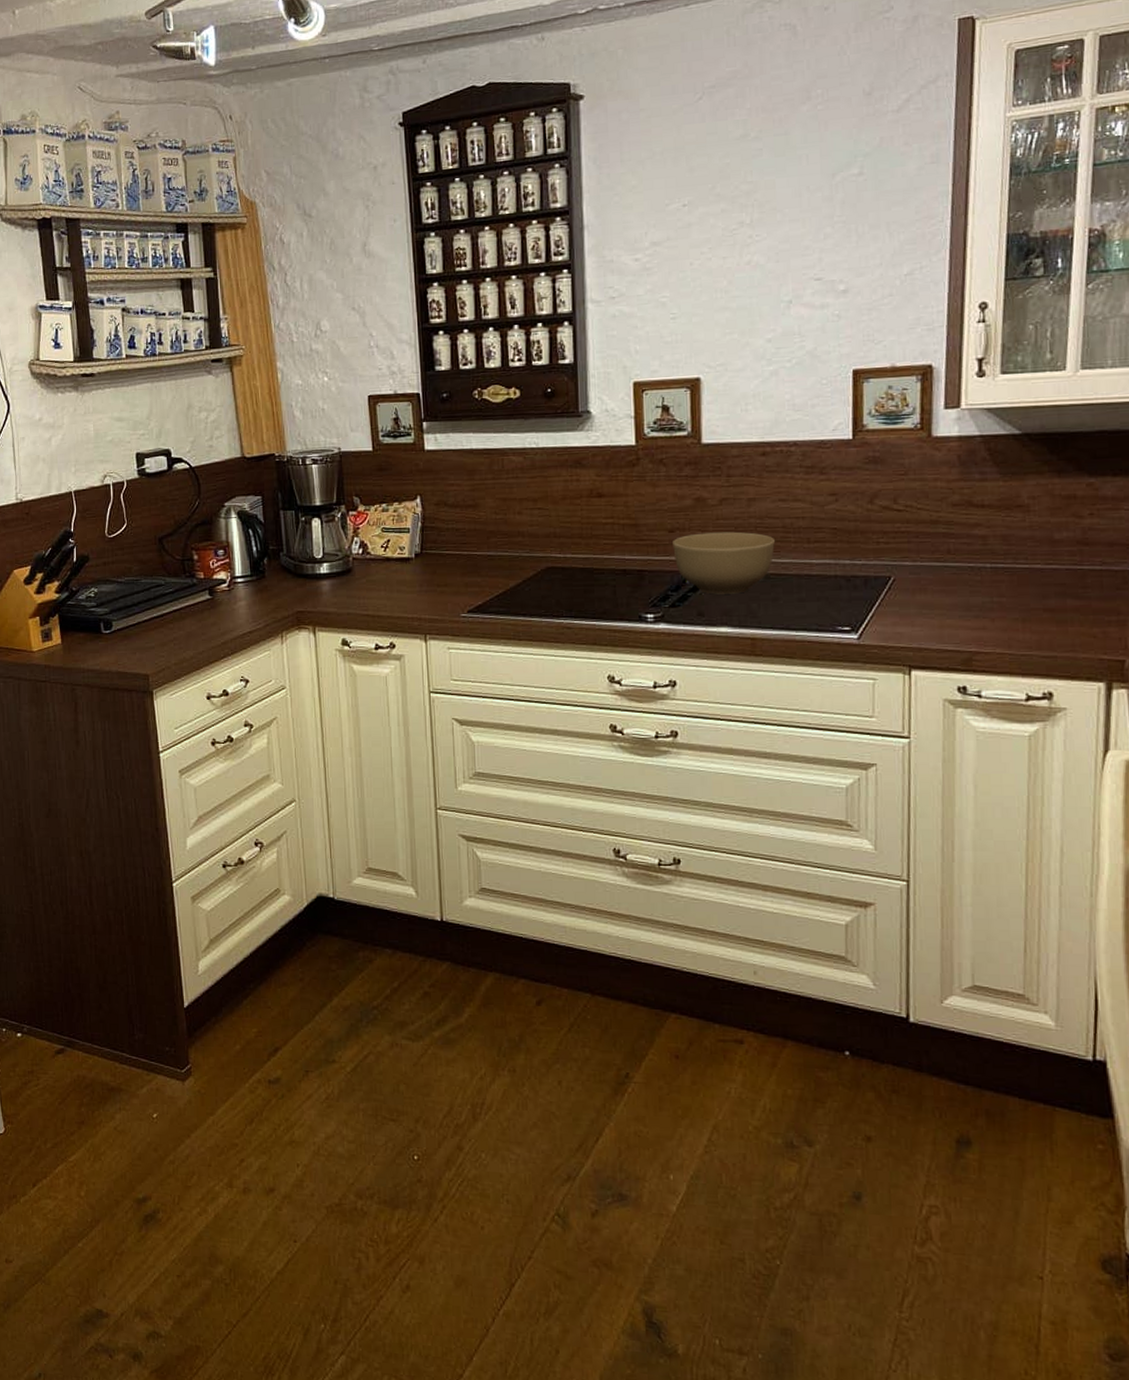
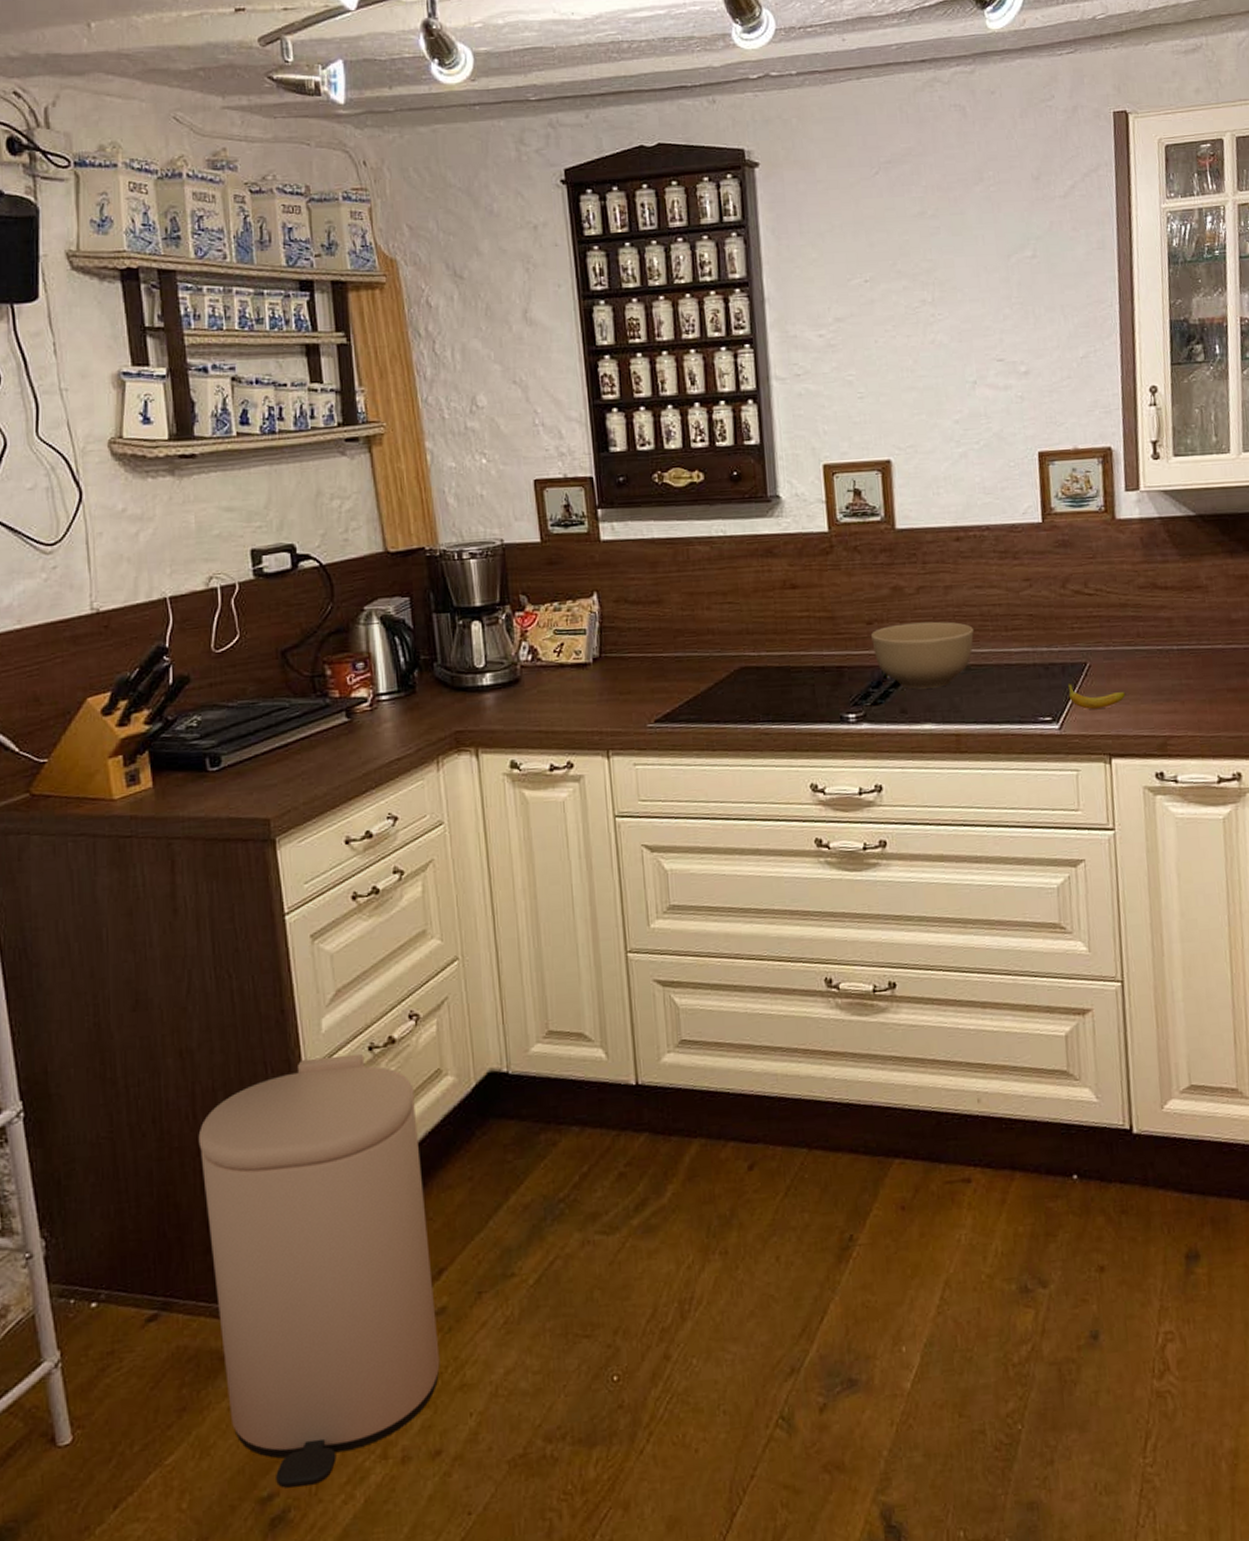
pedal bin: none [94,868,274,1196] -> present [198,1053,440,1488]
fruit: none [869,595,931,623] -> present [1067,682,1126,710]

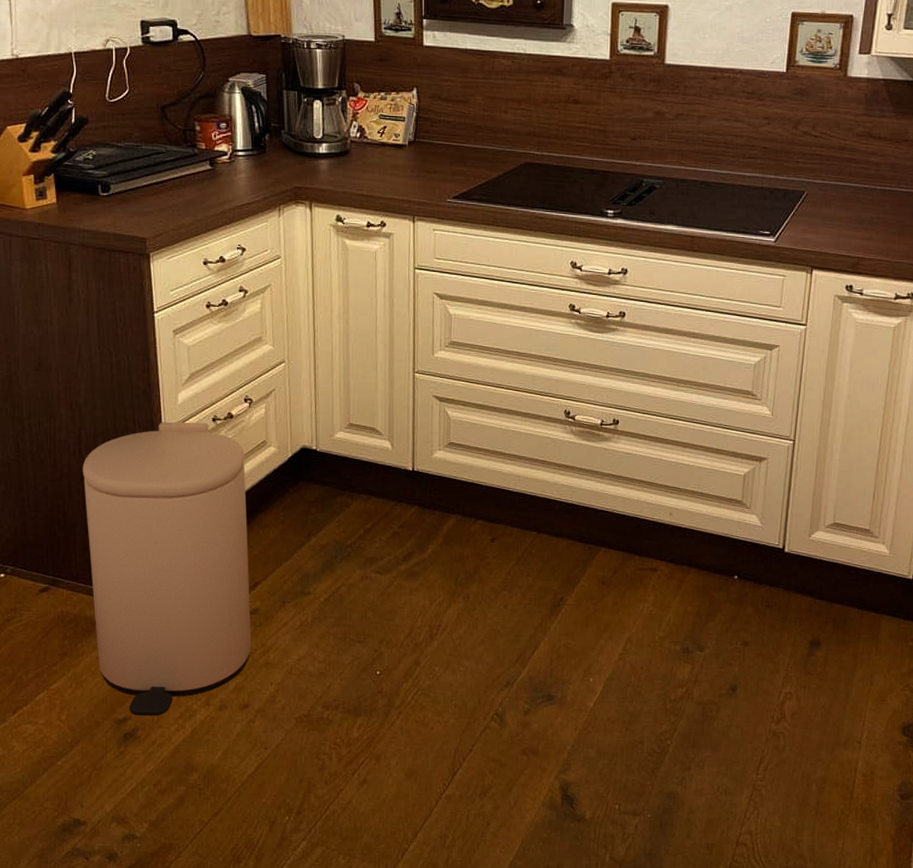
bowl: present [871,621,975,689] -> none [634,142,718,197]
fruit: present [1067,682,1126,710] -> none [786,206,833,230]

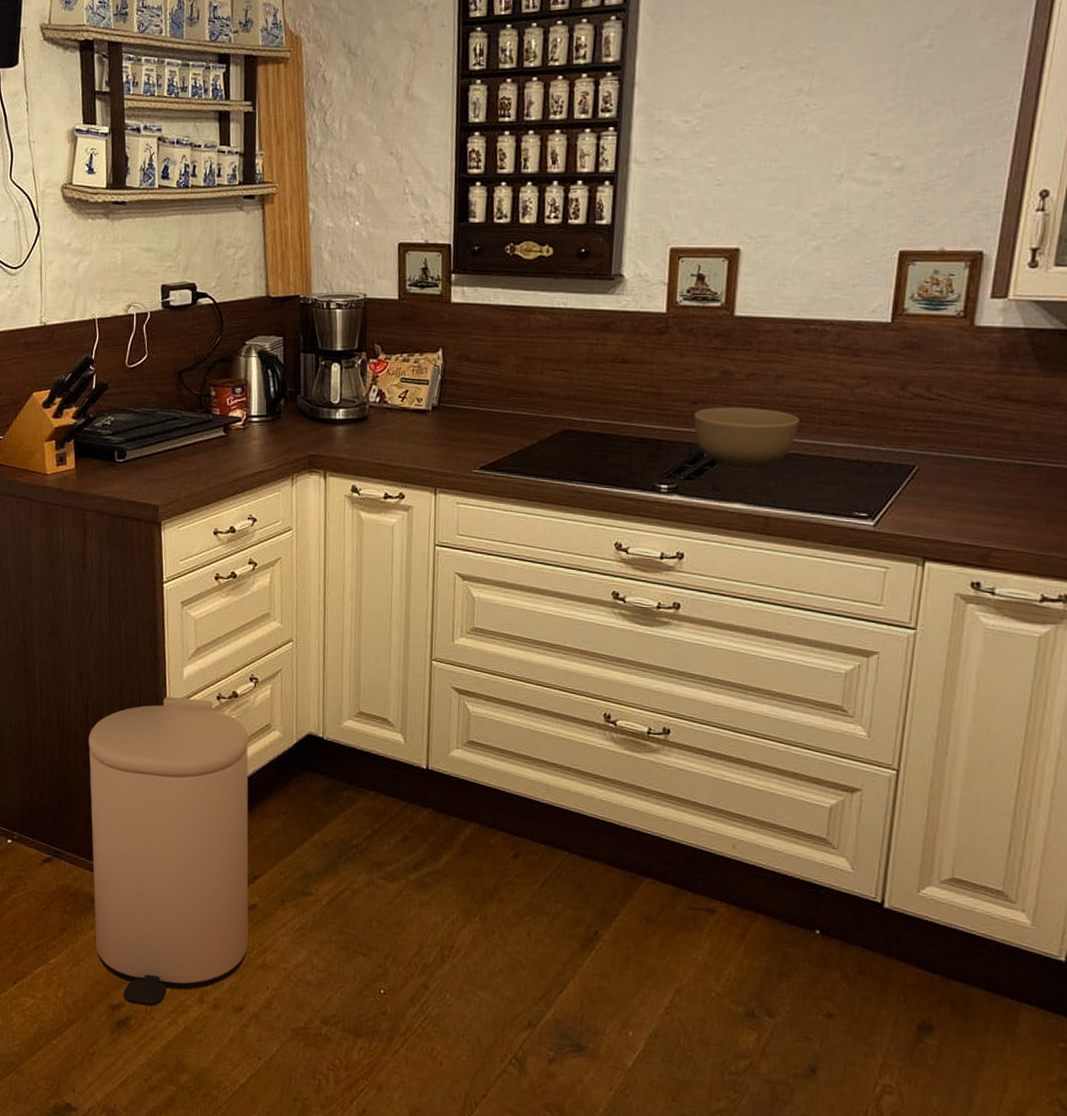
bowl: none [634,142,718,197] -> present [694,407,801,471]

